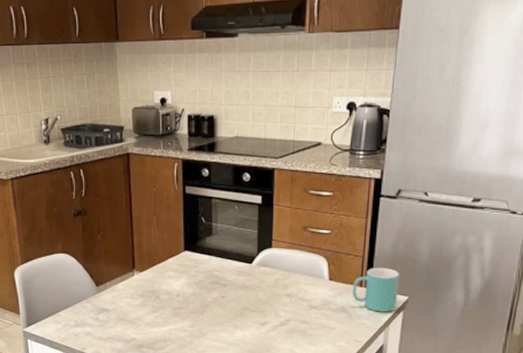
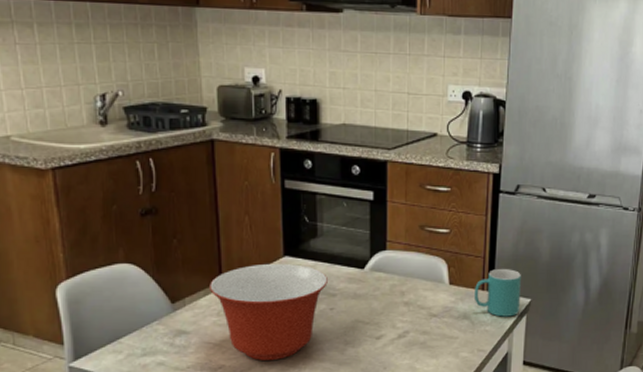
mixing bowl: none [125,256,220,337] -> present [210,263,328,360]

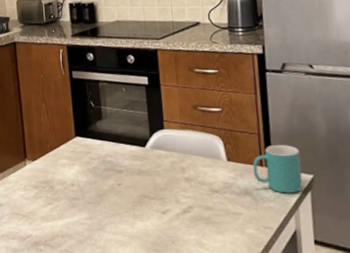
mixing bowl: present [210,263,328,360] -> none [17,143,114,231]

